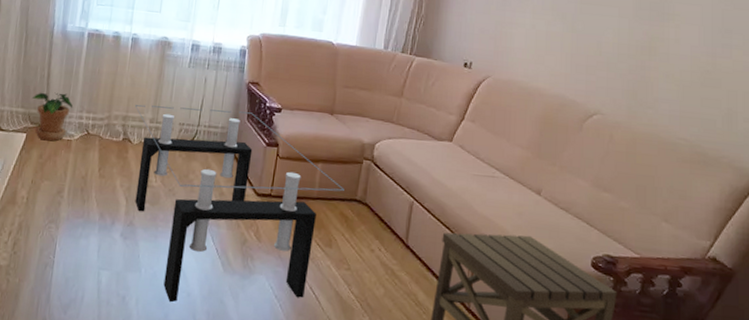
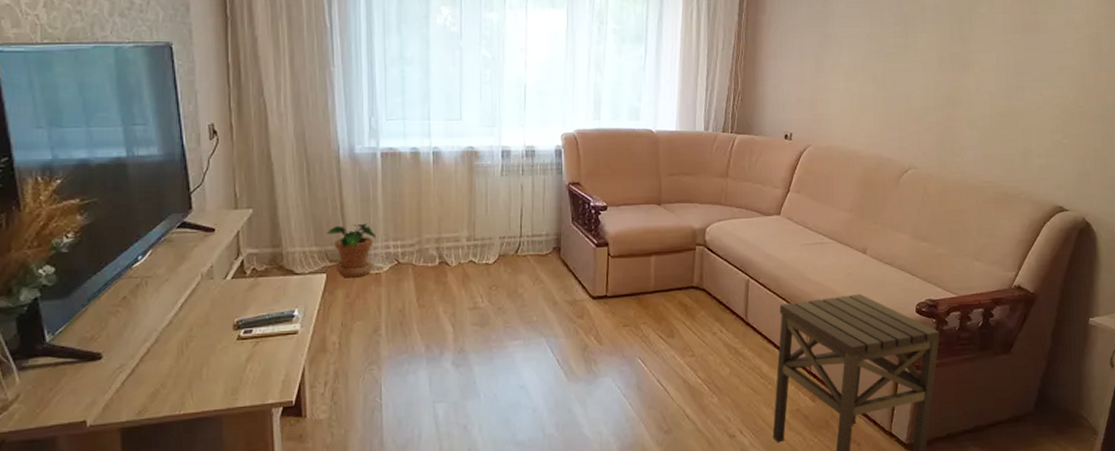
coffee table: present [134,104,344,303] -> none [447,215,680,422]

